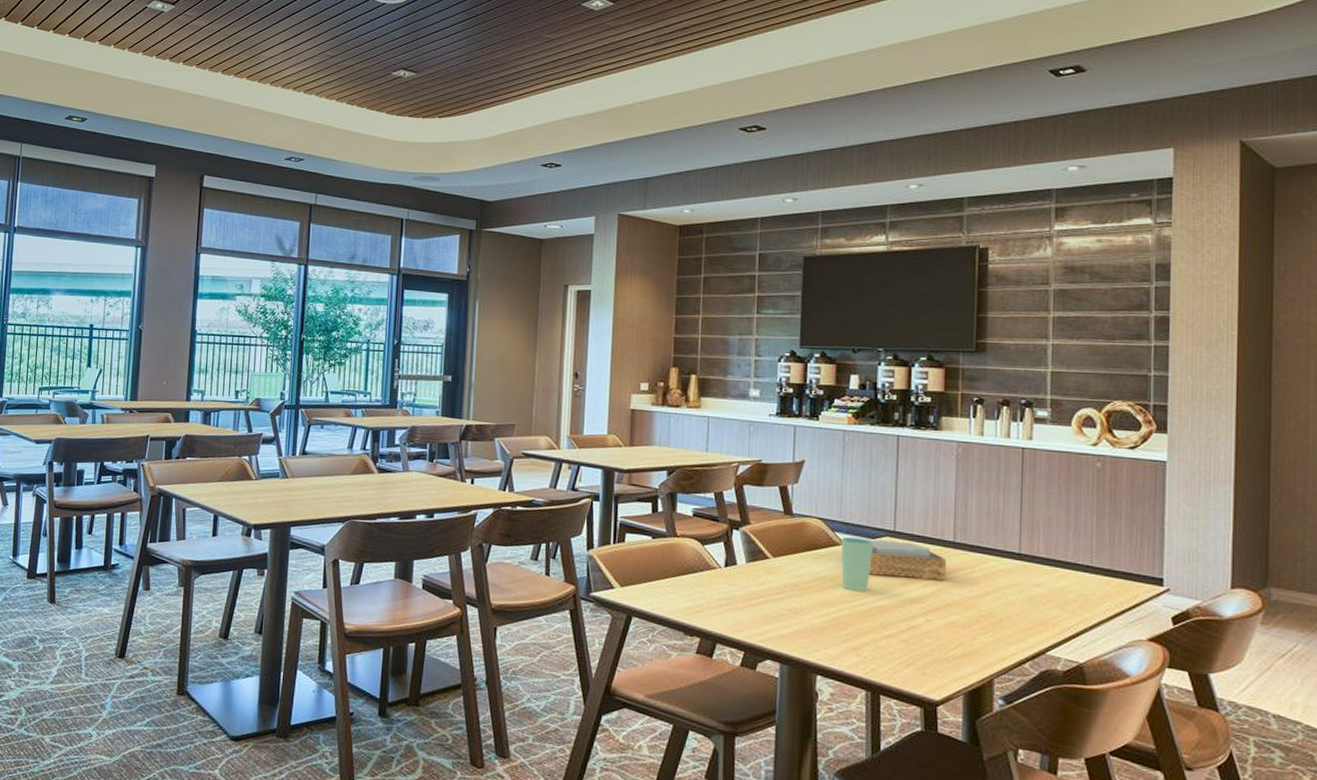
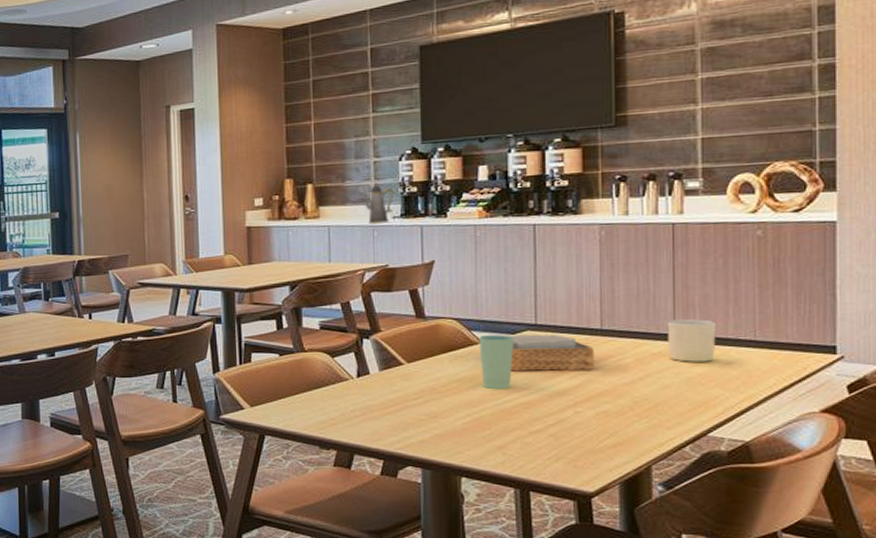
coffee pot: none [738,378,772,420] -> present [358,181,394,224]
mug: none [1013,539,1058,583] -> present [667,319,716,362]

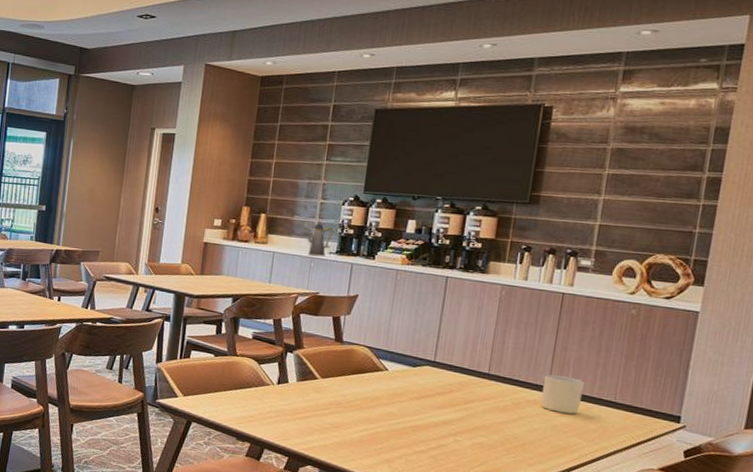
cup: present [479,335,515,390] -> none [382,364,415,413]
napkin holder: present [510,334,595,372] -> none [407,367,480,408]

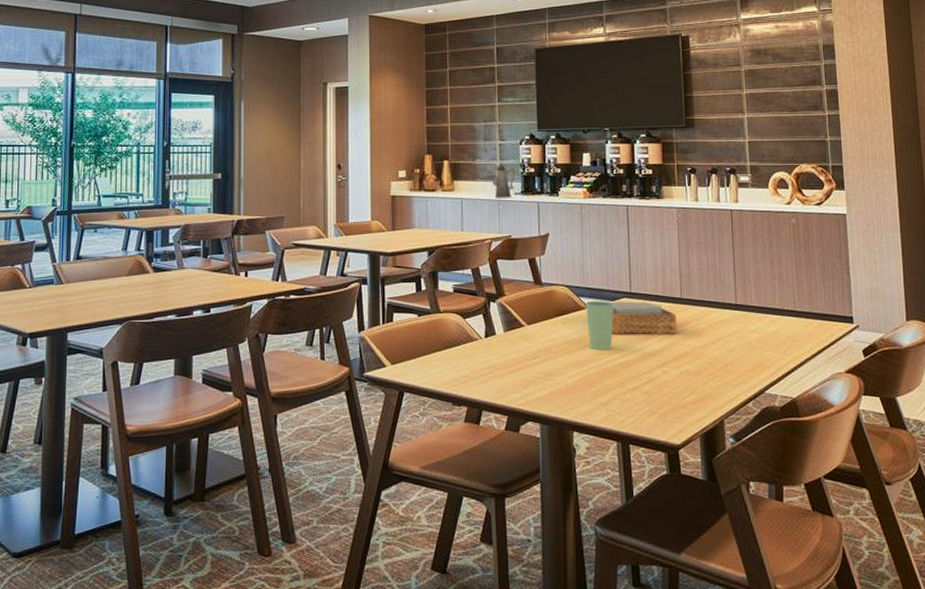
cup: none [382,364,415,413] -> present [585,301,614,351]
napkin holder: none [407,367,480,408] -> present [610,301,677,335]
mug: present [540,374,585,414] -> none [730,292,767,328]

